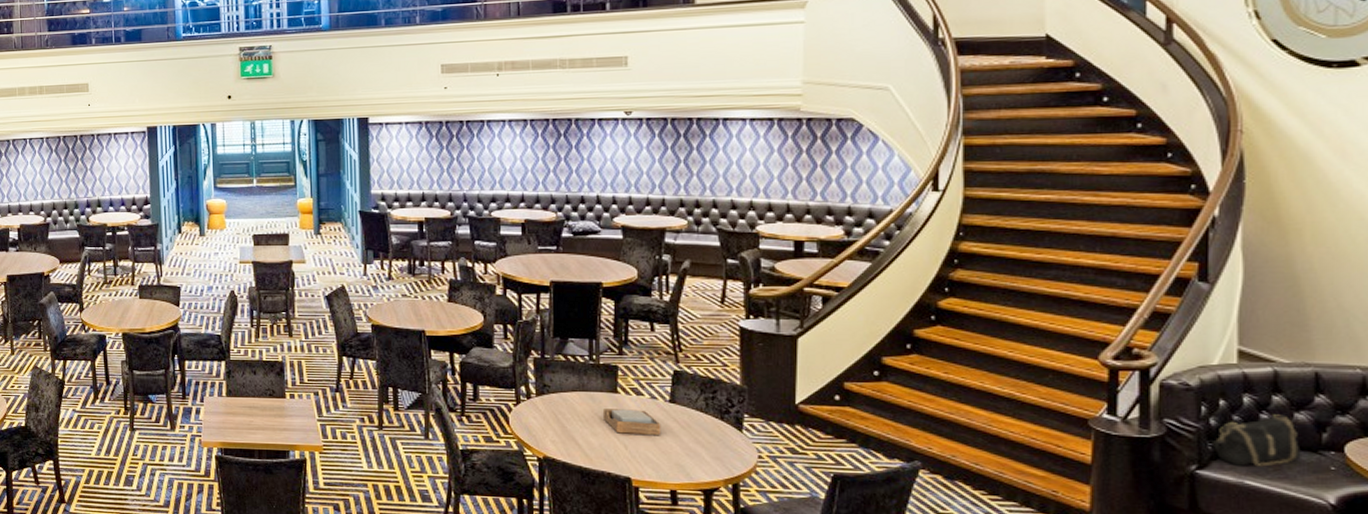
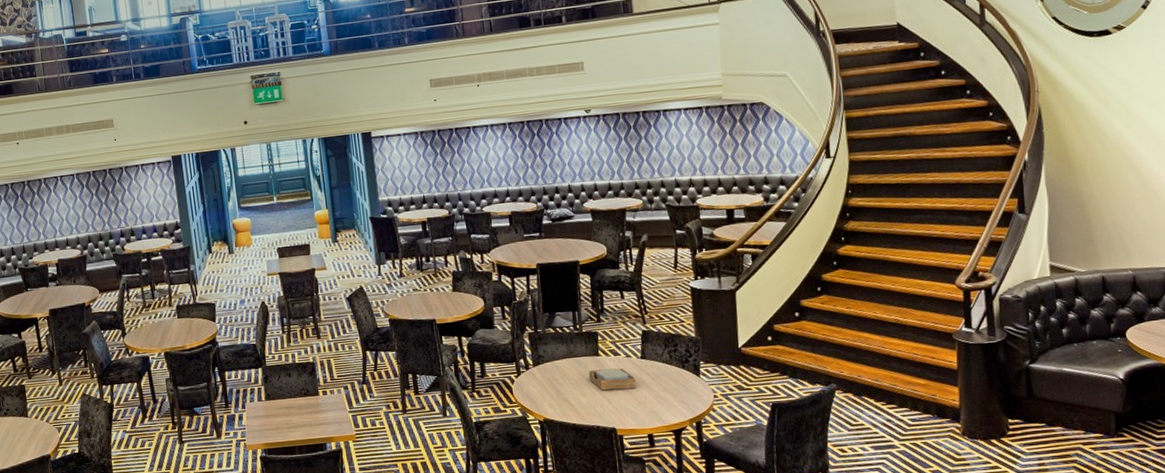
handbag: present [1211,414,1301,467] -> none [1038,312,1098,358]

